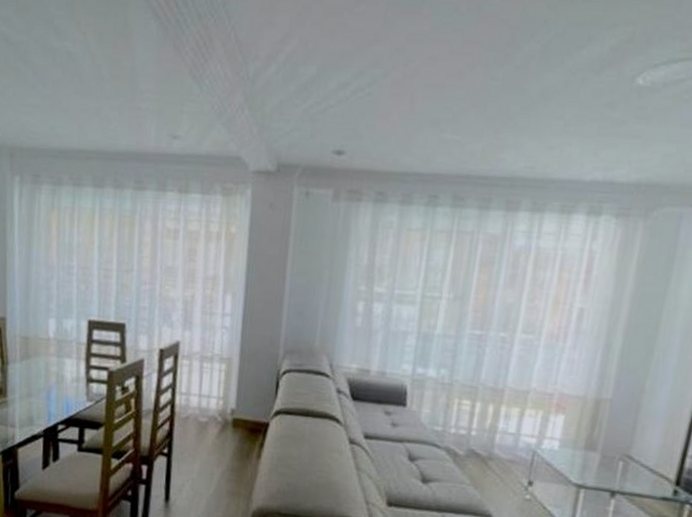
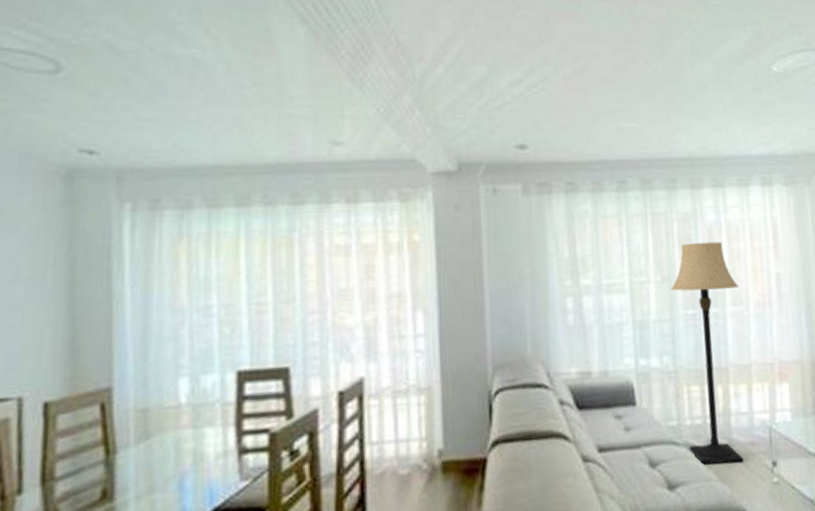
lamp: none [448,265,535,475] -> present [671,241,744,465]

